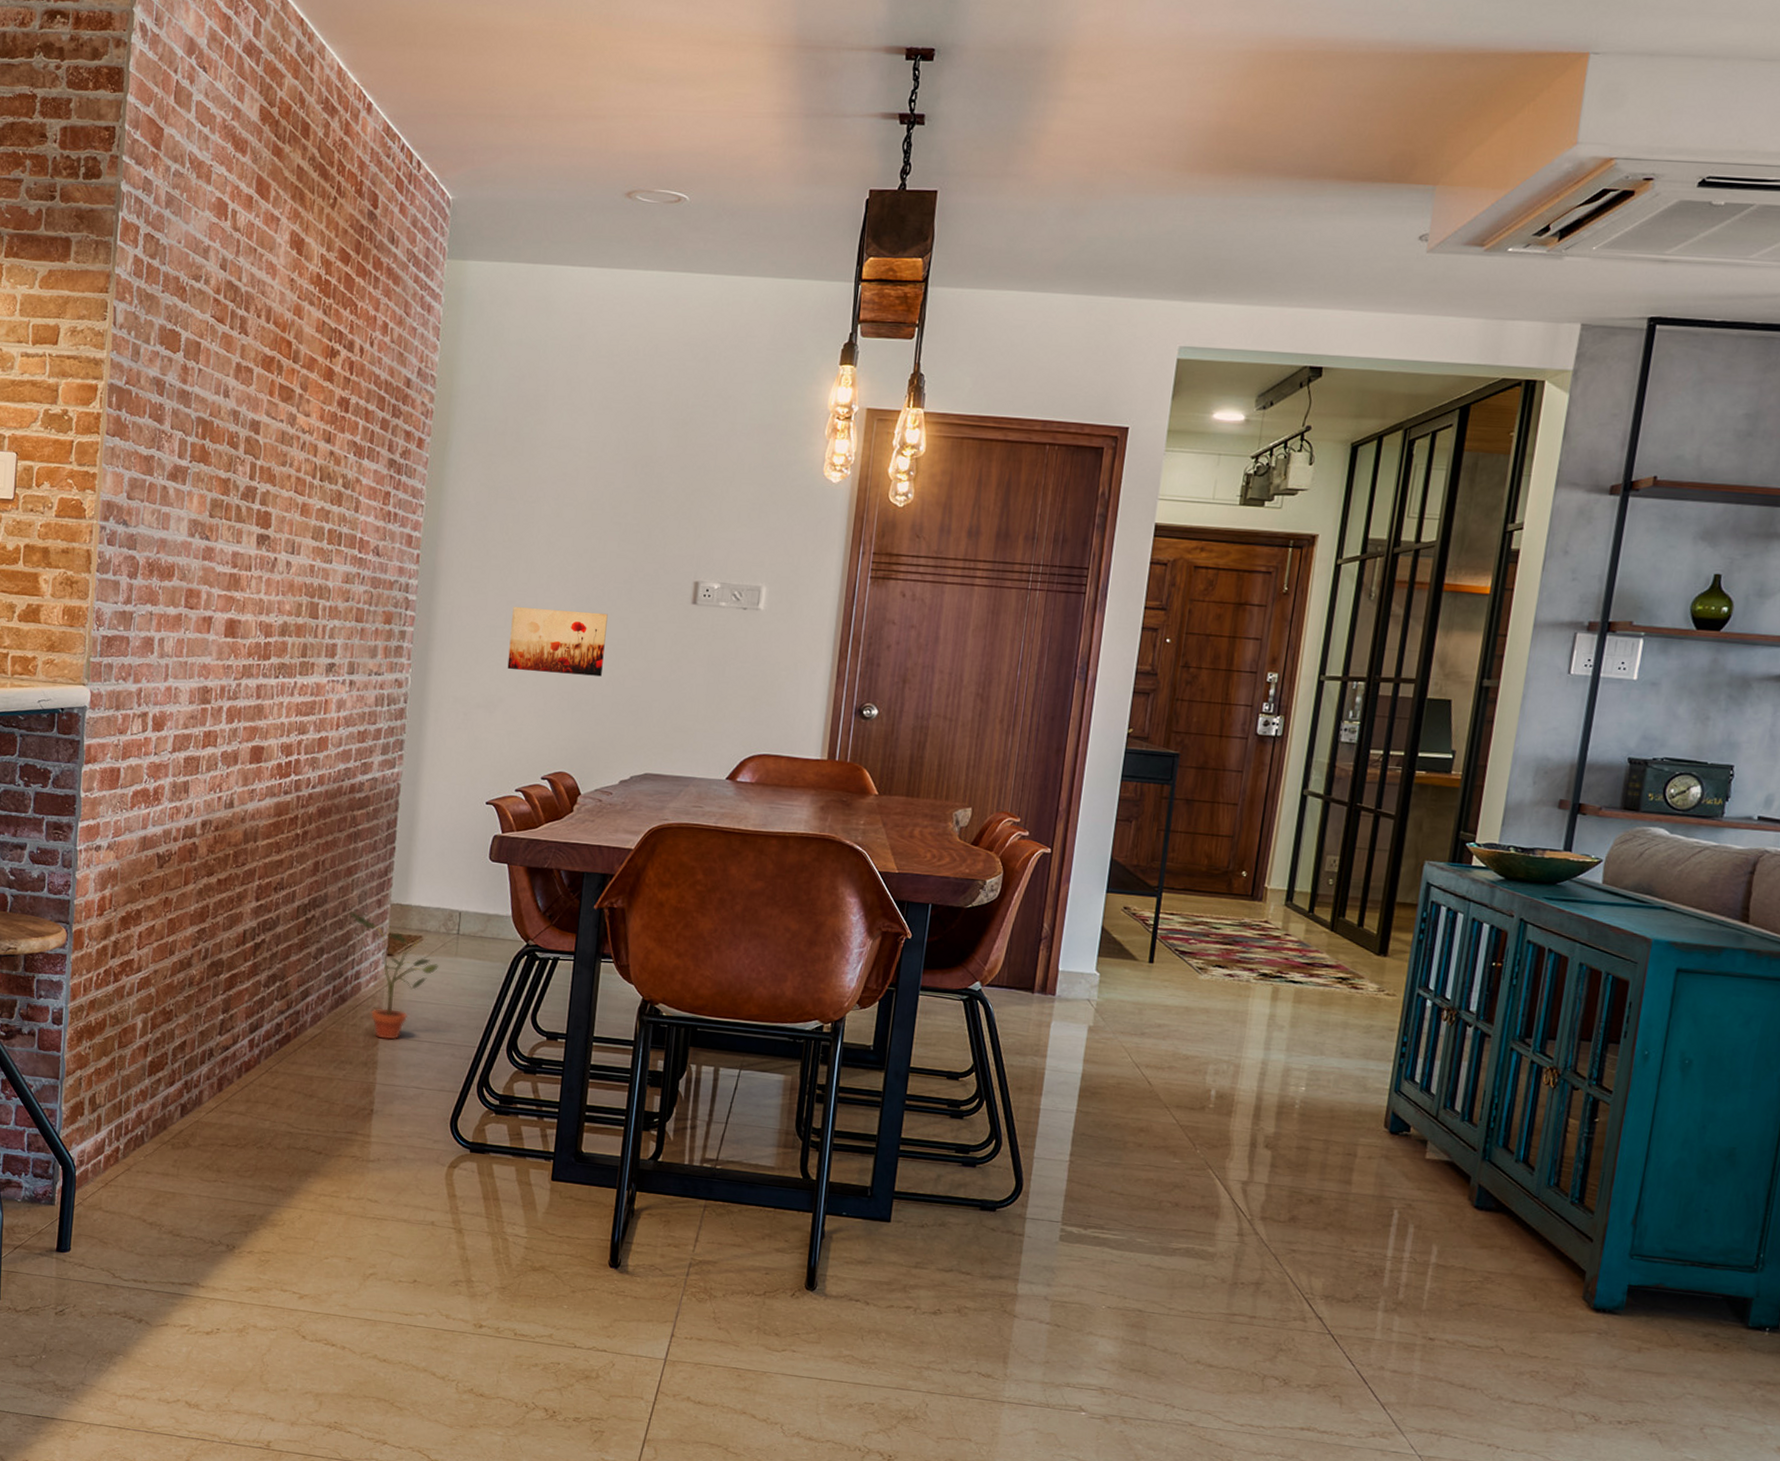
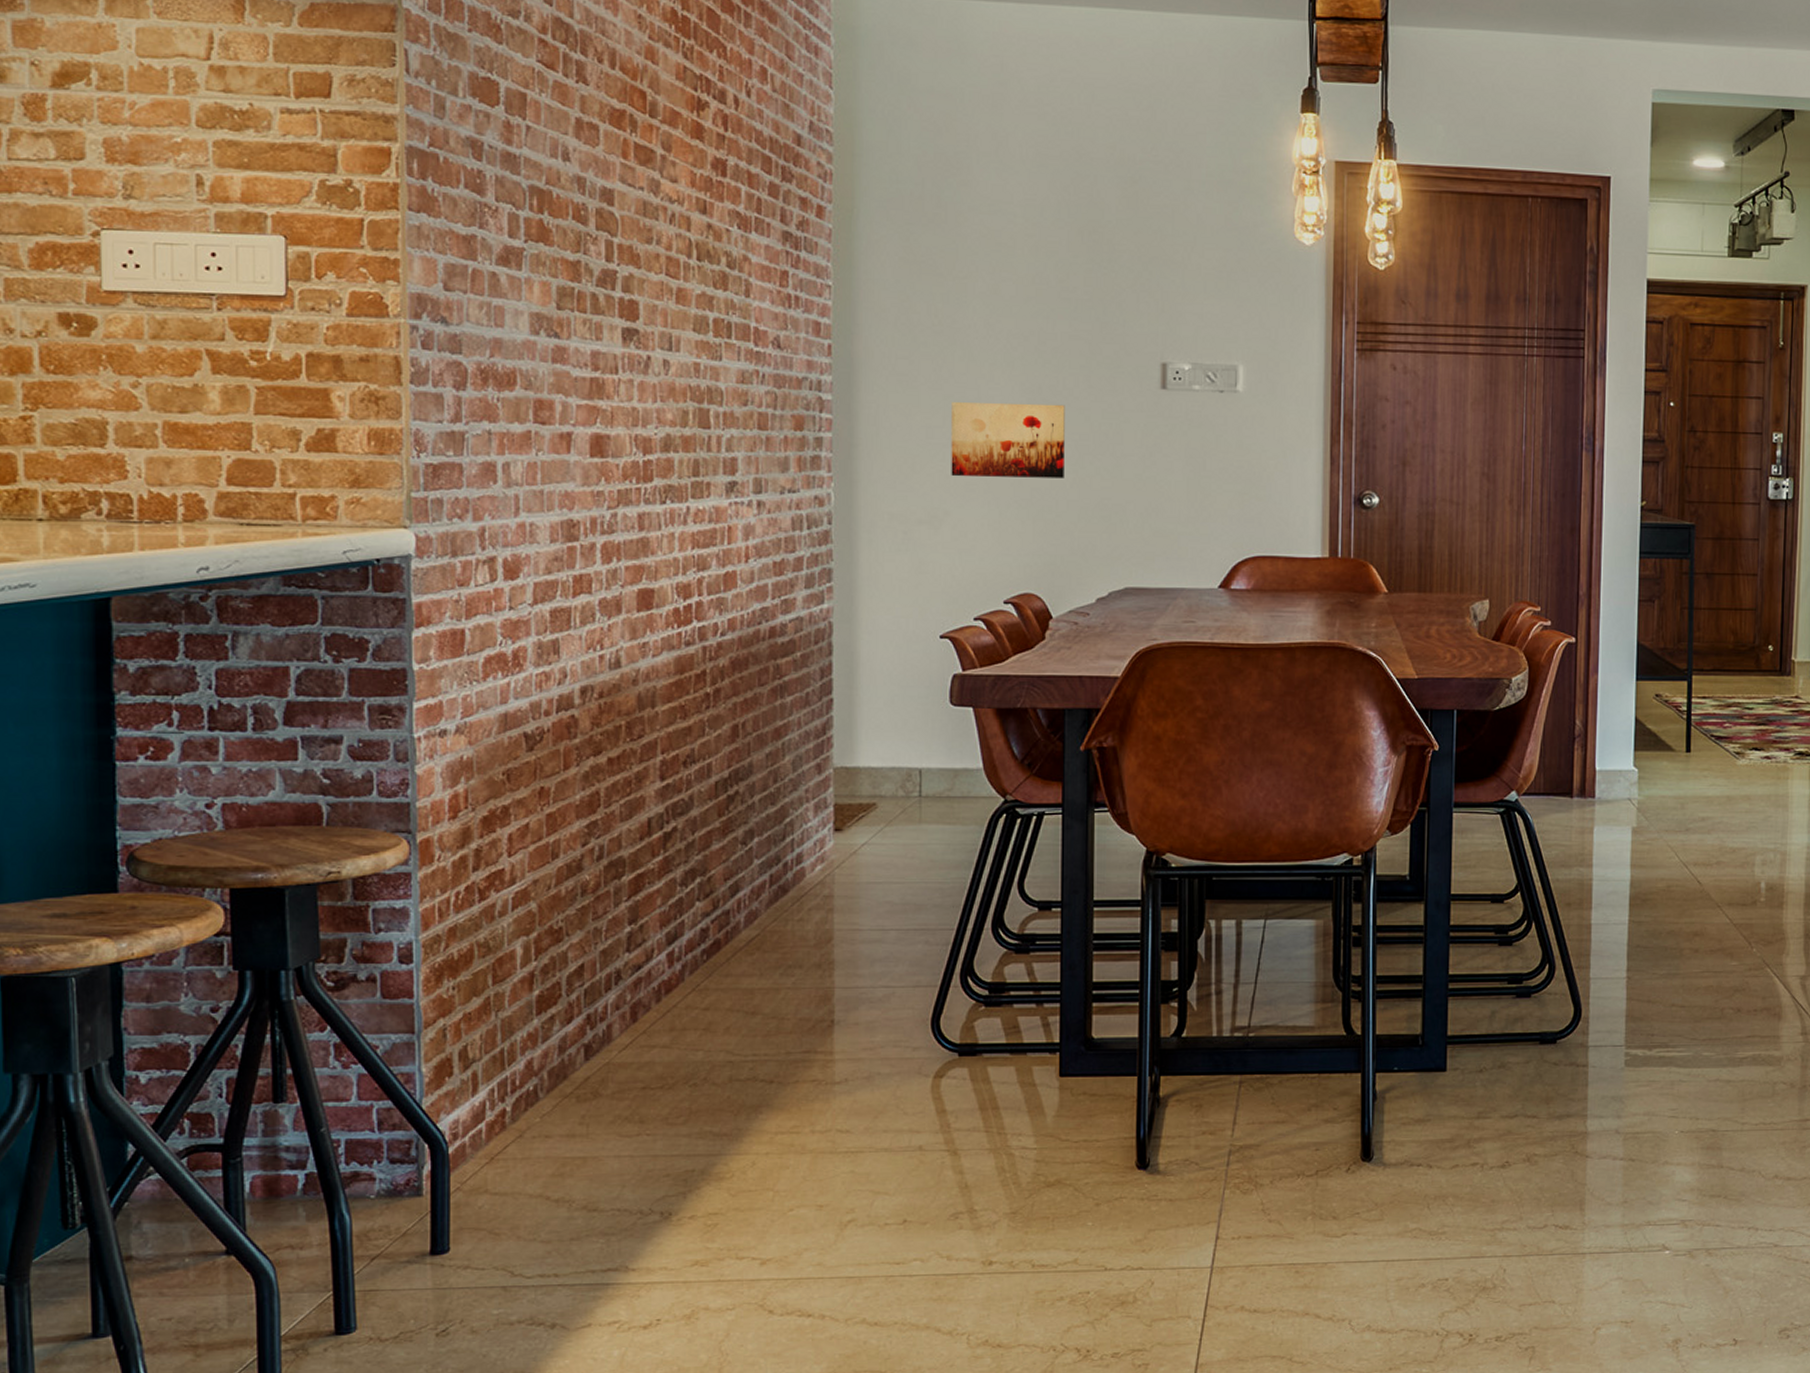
potted plant: present [349,911,439,1040] -> none [782,782,899,933]

